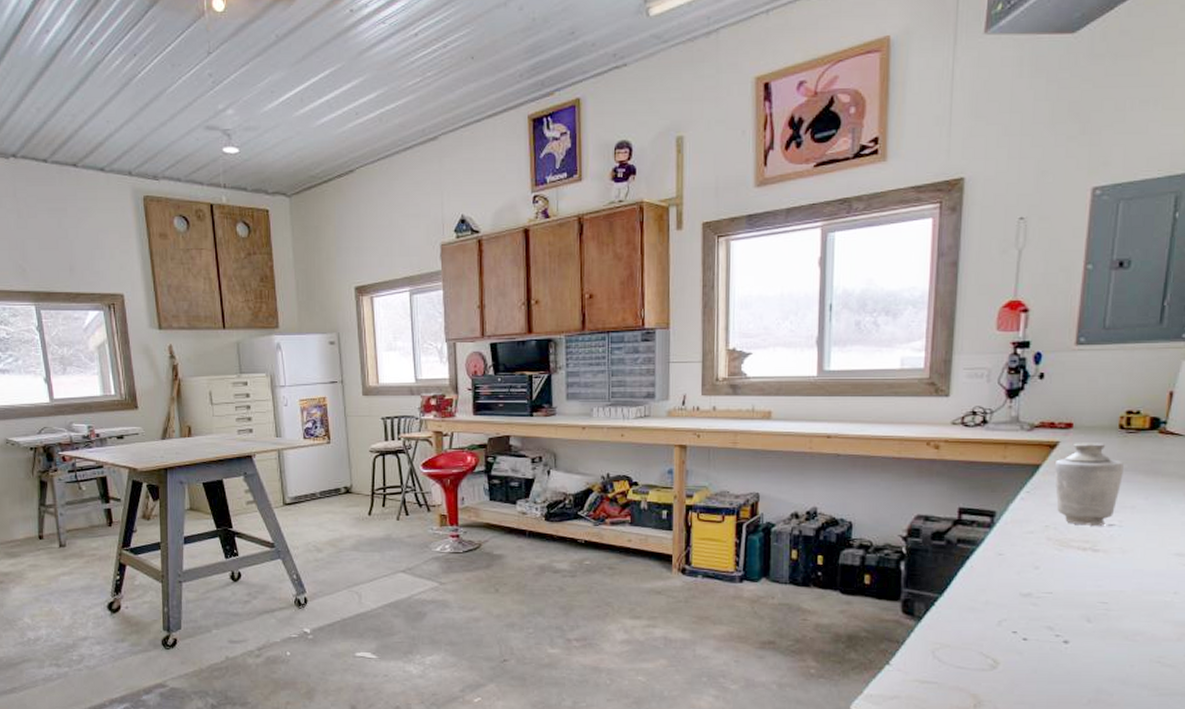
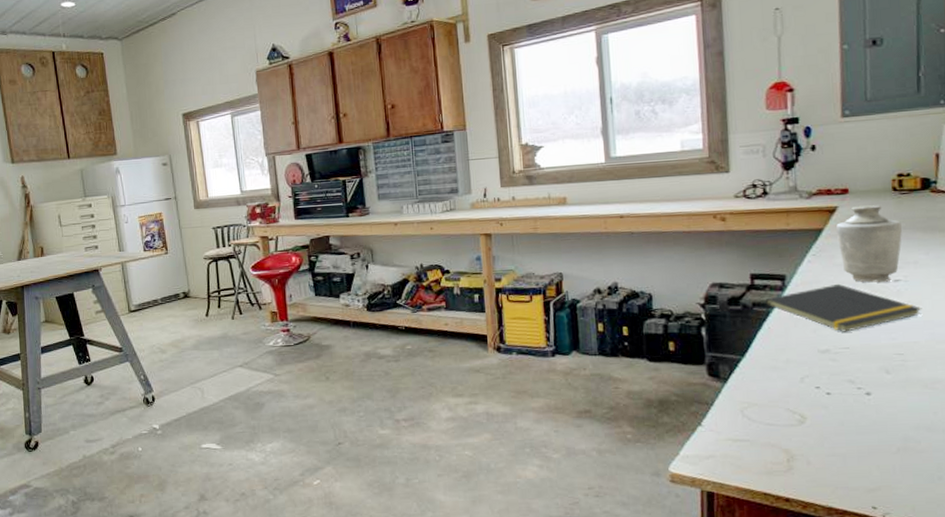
notepad: none [968,524,1133,576] -> present [765,283,922,332]

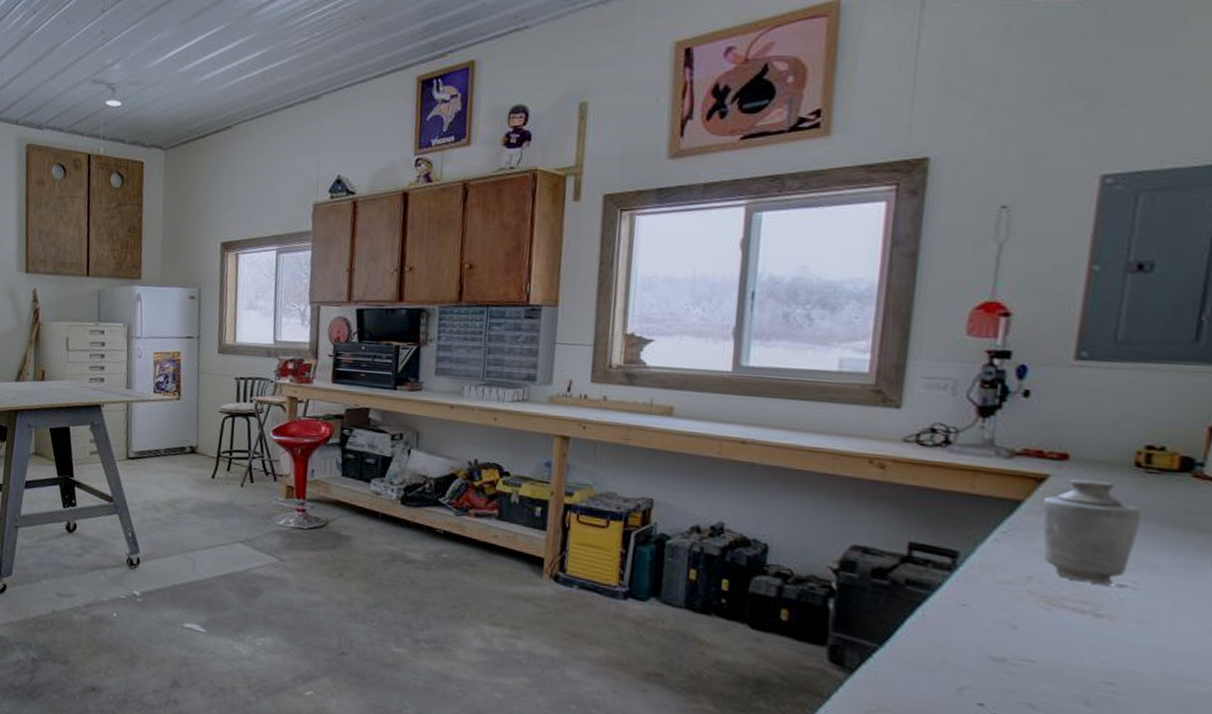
notepad: present [765,283,922,332] -> none [920,575,1154,641]

